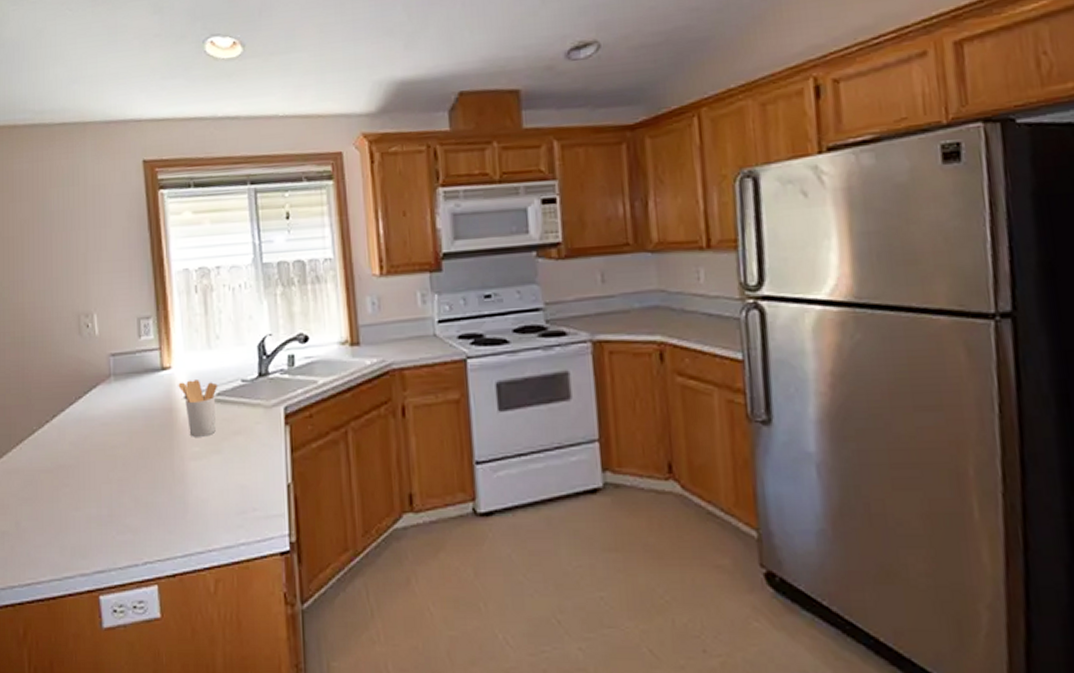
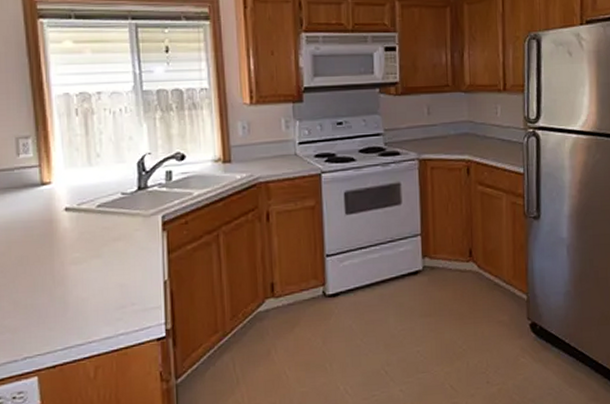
utensil holder: present [178,380,218,437] -> none [58,193,99,244]

